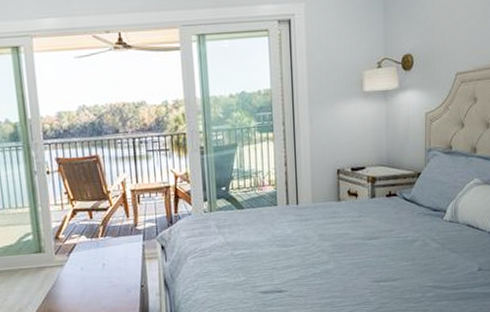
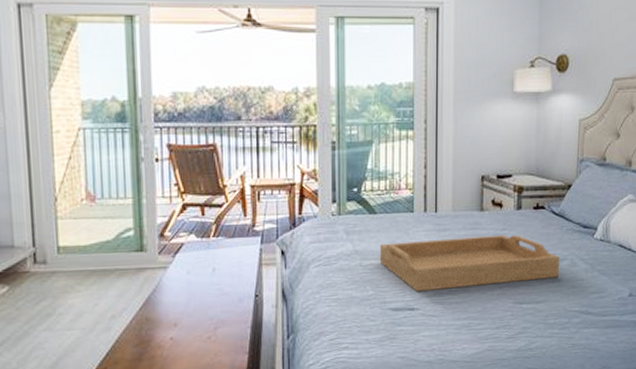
serving tray: none [249,221,412,275] -> present [380,234,559,291]

